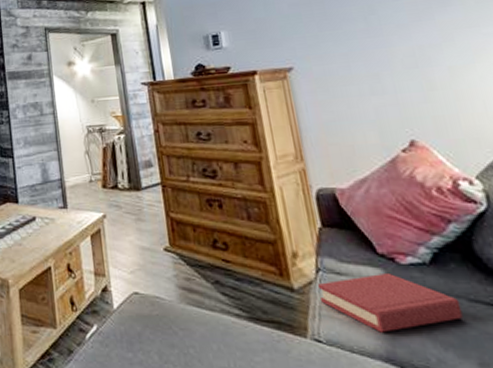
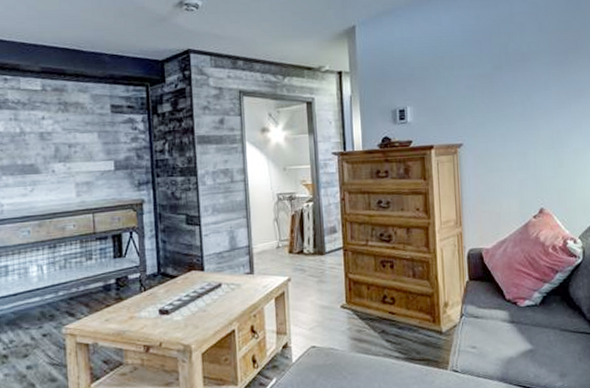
hardback book: present [318,272,463,333] -> none [461,313,555,360]

